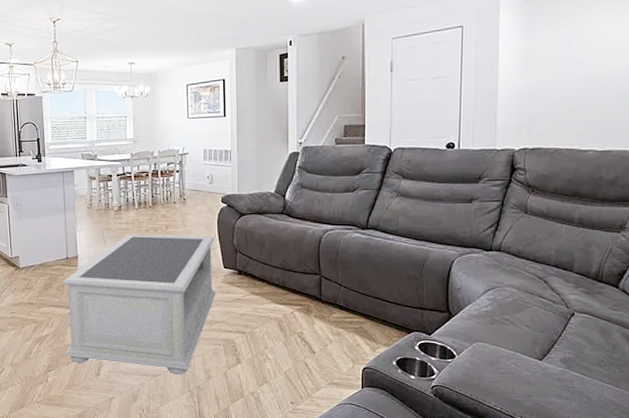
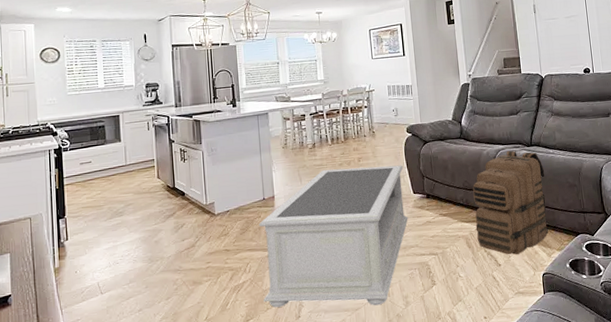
backpack: none [291,232,380,345] -> present [473,150,548,255]

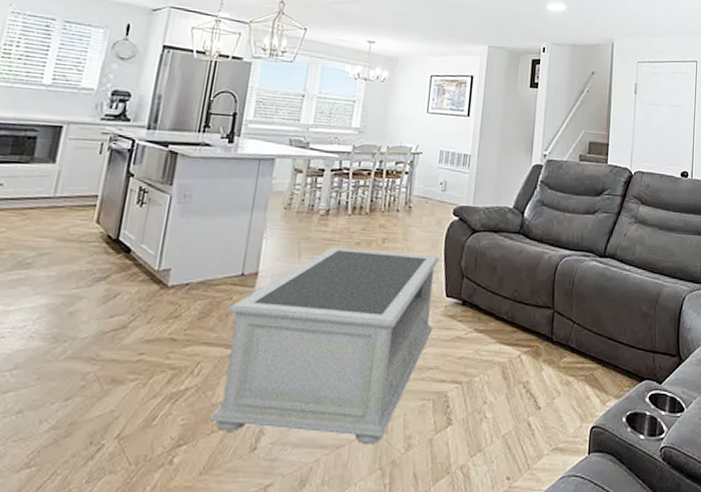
backpack: present [473,150,548,255] -> none [517,258,616,398]

